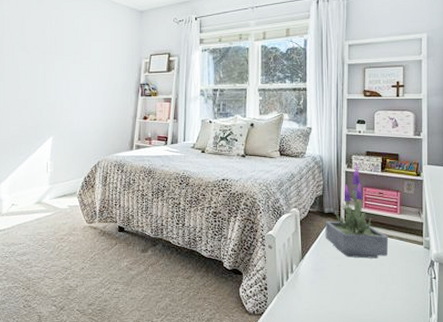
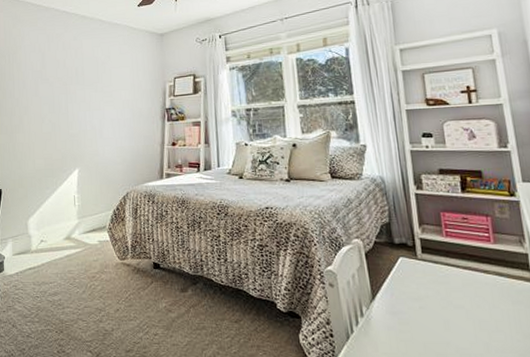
potted plant: present [325,163,389,259] -> none [397,184,485,299]

